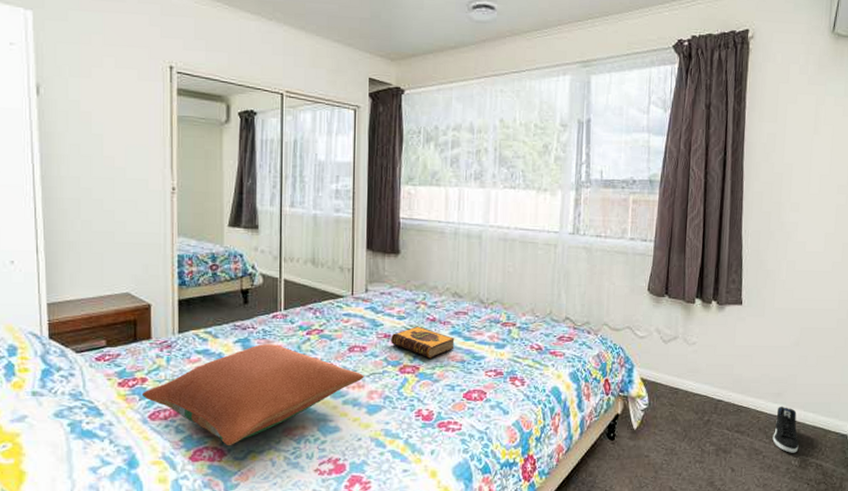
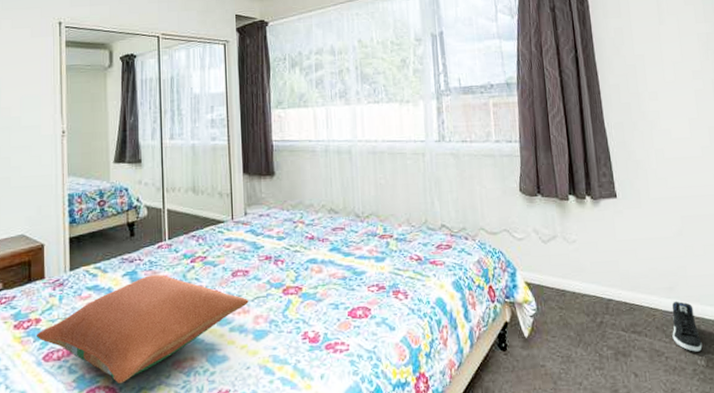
hardback book: present [391,326,455,359] -> none [272,245,335,278]

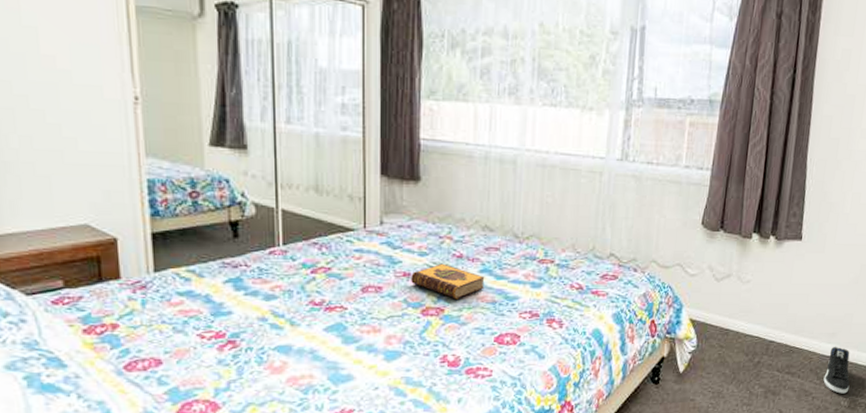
pillow: present [35,275,249,384] -> none [112,284,381,399]
hardback book: none [272,245,335,278] -> present [411,263,485,299]

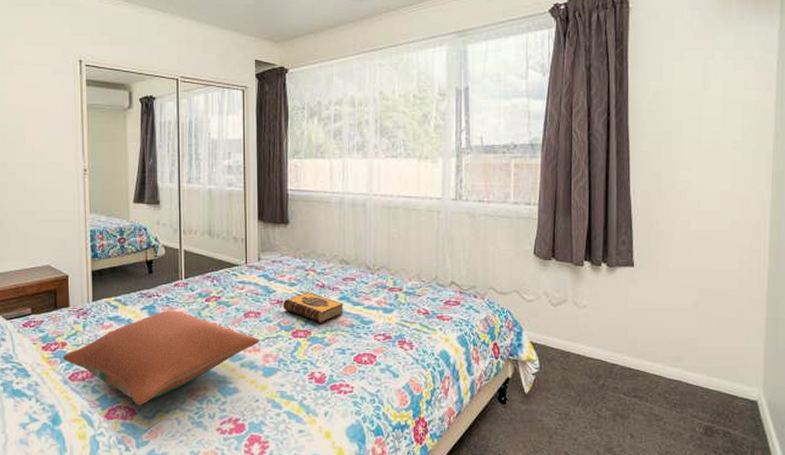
pillow: none [112,284,381,399] -> present [62,311,260,406]
sneaker: present [823,346,850,394] -> none [674,370,703,420]

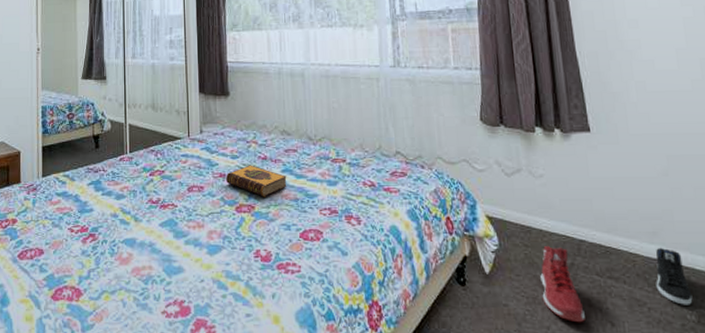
pillow: present [62,311,260,406] -> none [12,186,203,286]
sneaker: none [573,369,609,435] -> present [540,246,585,323]
sneaker: none [674,370,703,420] -> present [655,247,693,305]

